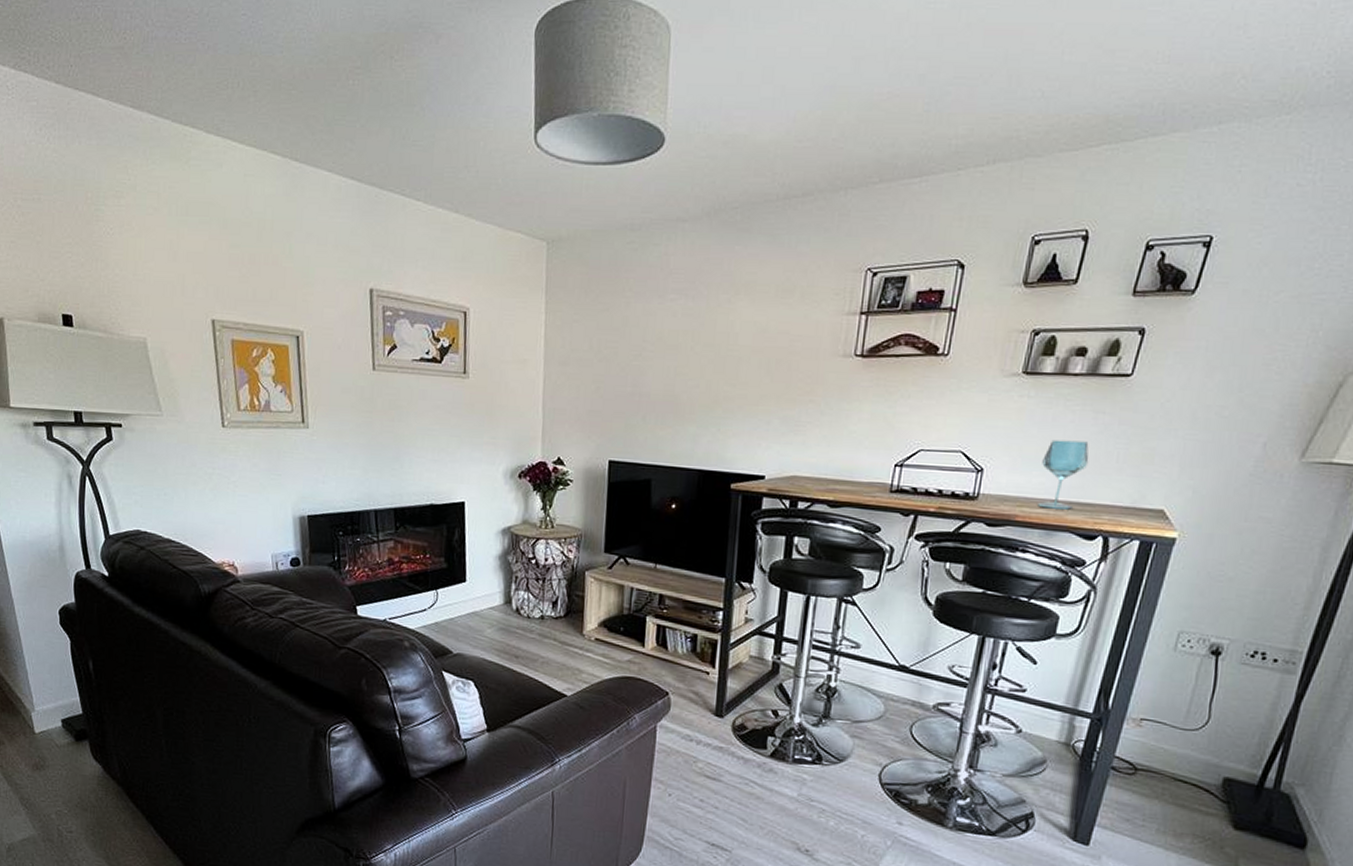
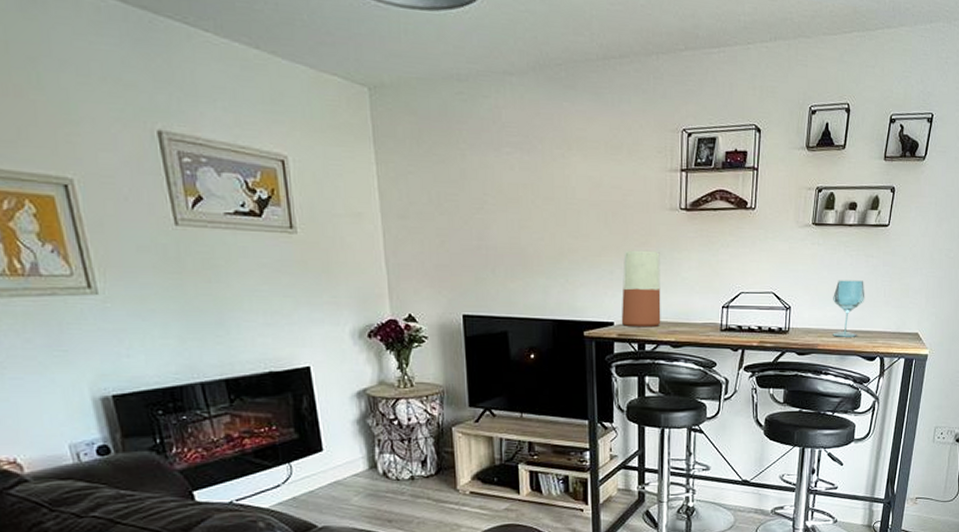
vase: none [773,399,826,484] -> present [621,250,661,328]

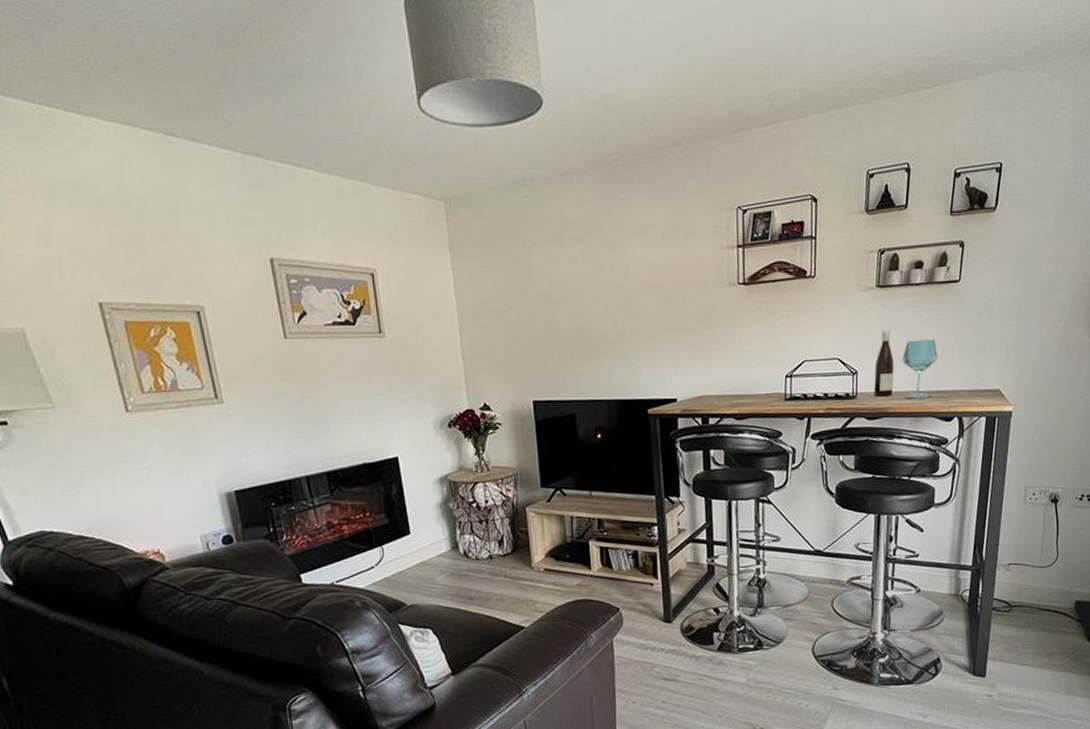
vase: present [621,250,661,328] -> none [683,326,724,402]
bottle: none [805,267,825,333] -> present [873,329,894,397]

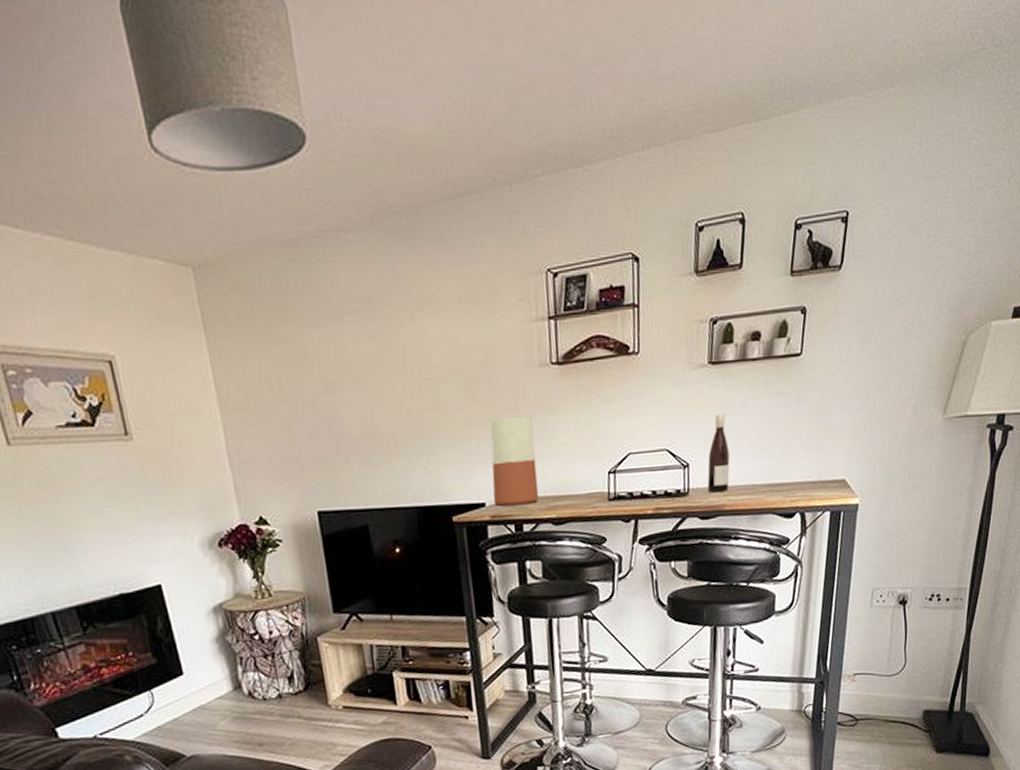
vase: none [683,326,724,402] -> present [490,415,539,506]
wine glass: present [902,339,938,399] -> none [739,424,778,494]

